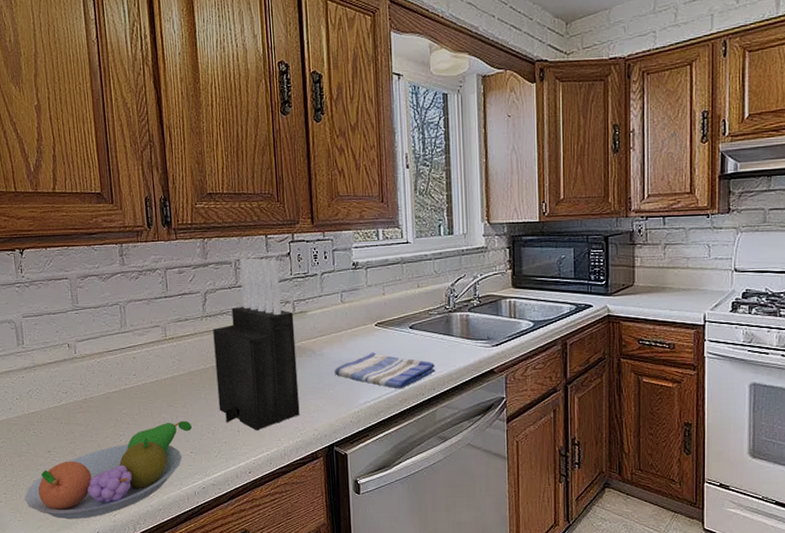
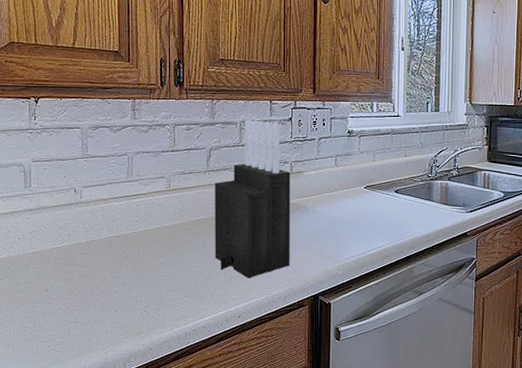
fruit bowl: present [24,420,192,520] -> none [18,266,187,356]
dish towel: present [334,352,435,389] -> none [324,212,415,247]

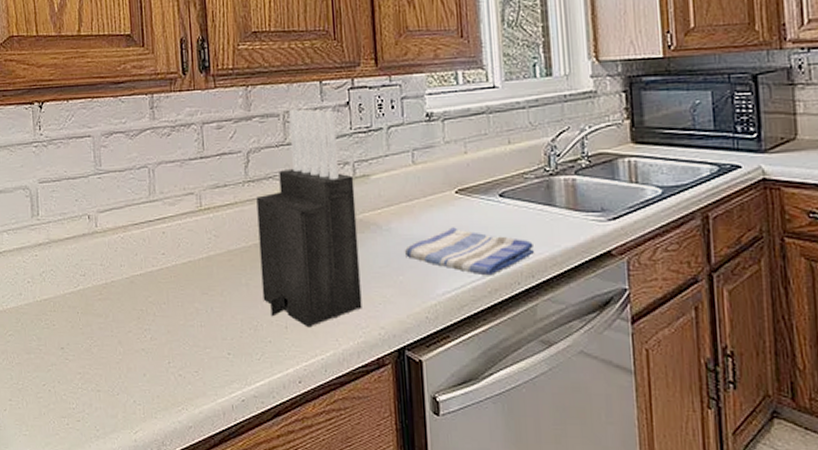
dish towel: none [324,212,415,247] -> present [404,227,534,276]

